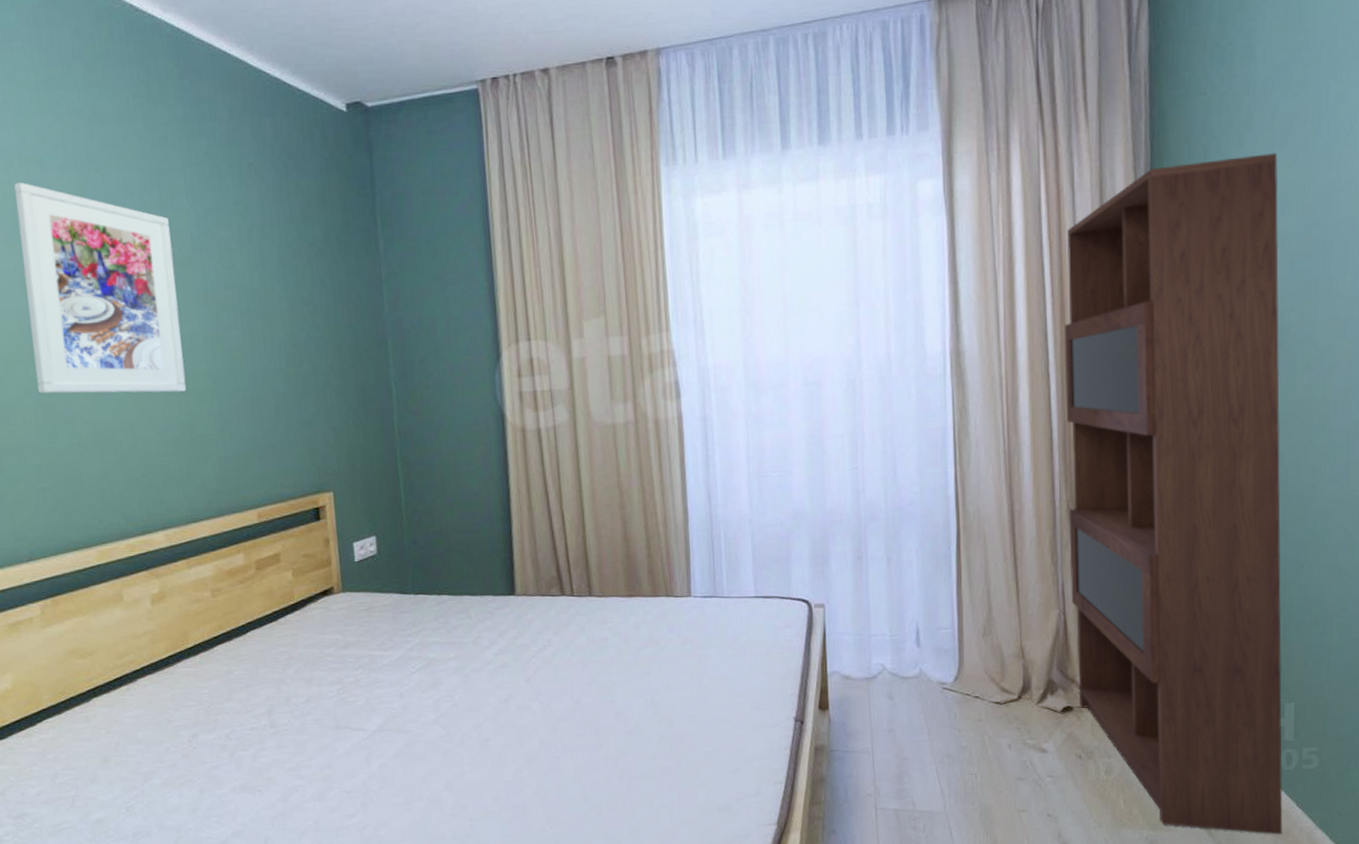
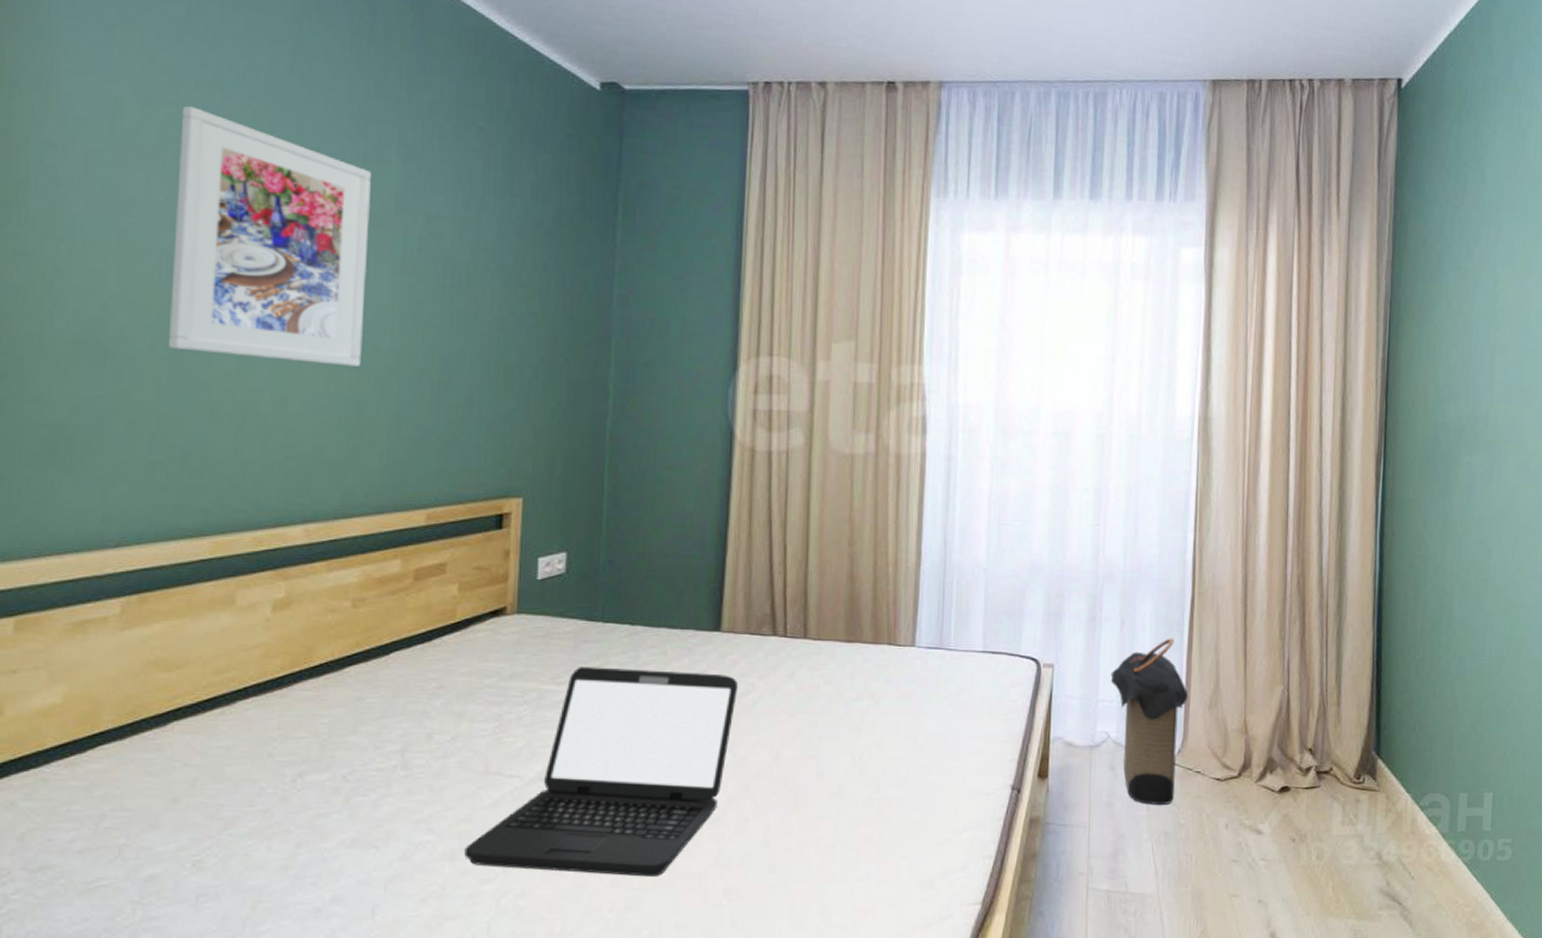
laptop: none [329,632,537,809] -> present [464,667,739,877]
laundry hamper: none [881,571,961,730] -> present [1110,638,1189,806]
bookcase: present [1065,153,1283,835] -> none [1295,266,1500,928]

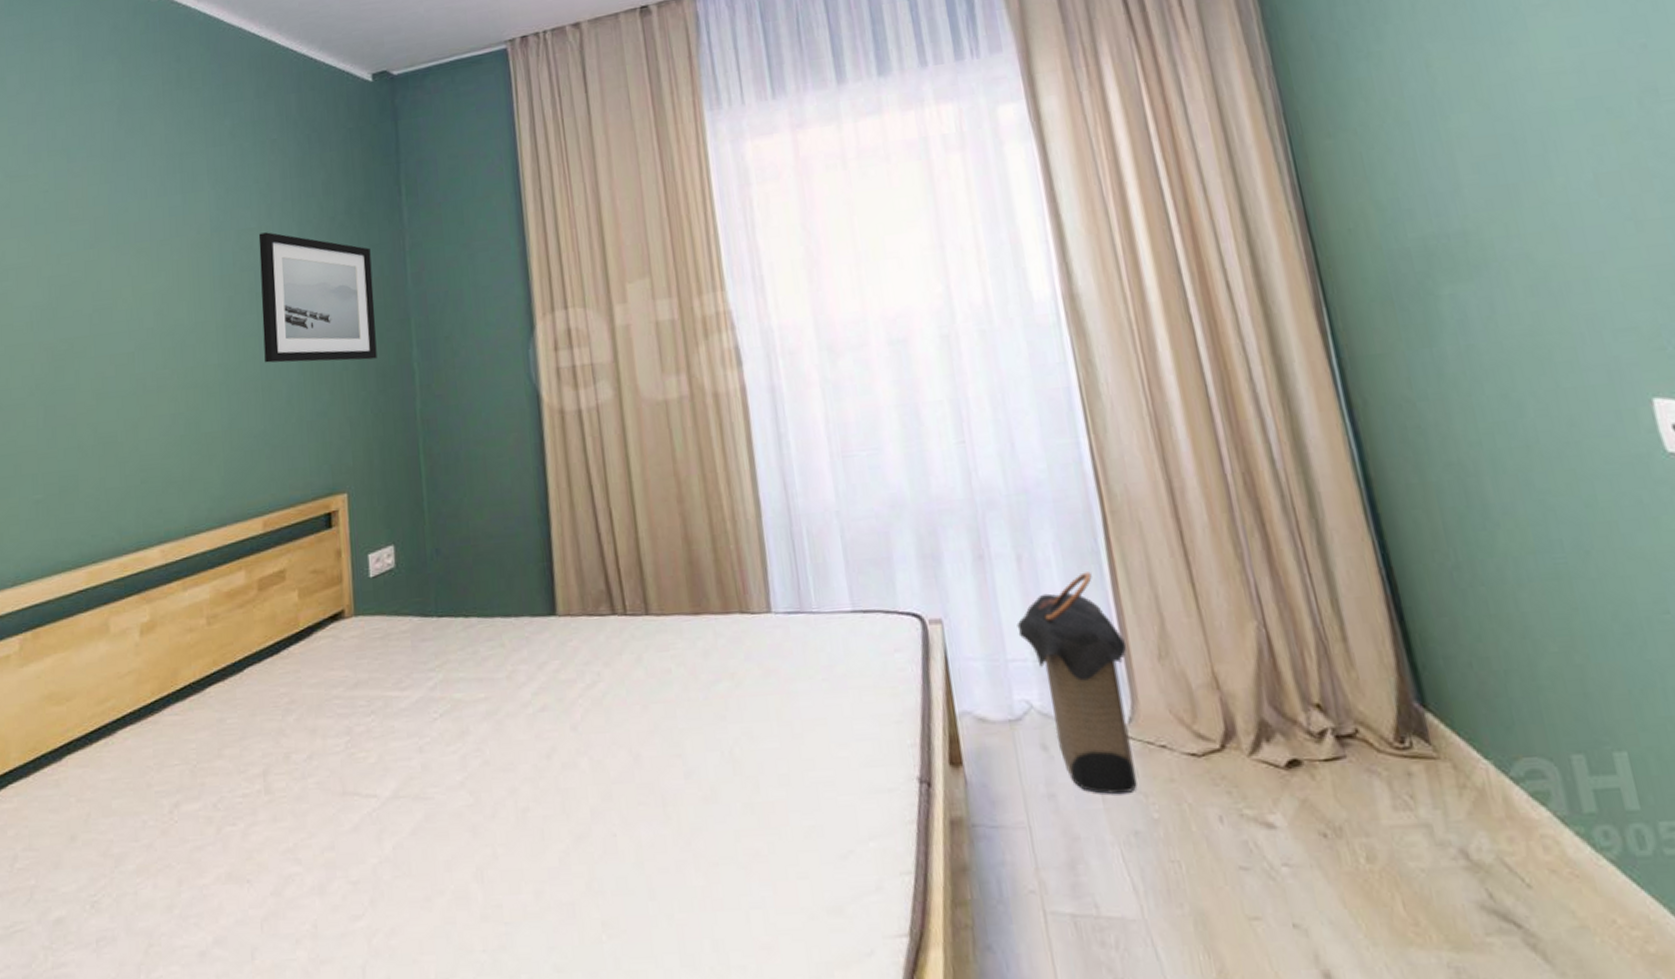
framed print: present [168,105,372,367] -> none [40,174,195,394]
wall art: none [445,223,577,372] -> present [258,232,377,363]
laptop: present [464,667,739,877] -> none [331,664,584,909]

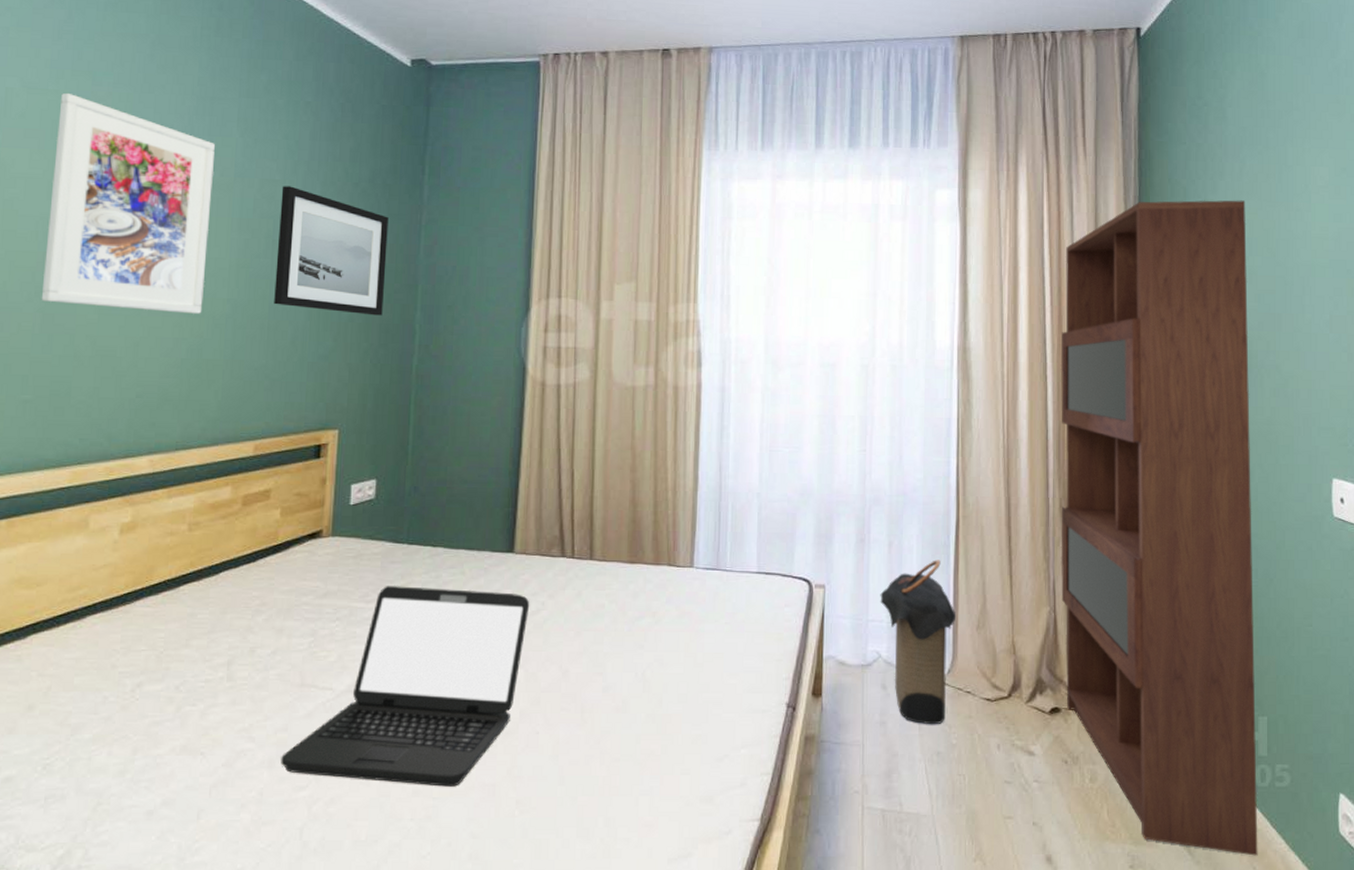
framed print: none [40,174,195,394] -> present [41,92,216,314]
laptop: none [331,664,584,909] -> present [281,586,530,787]
bookcase: none [1184,44,1660,962] -> present [1061,200,1258,856]

